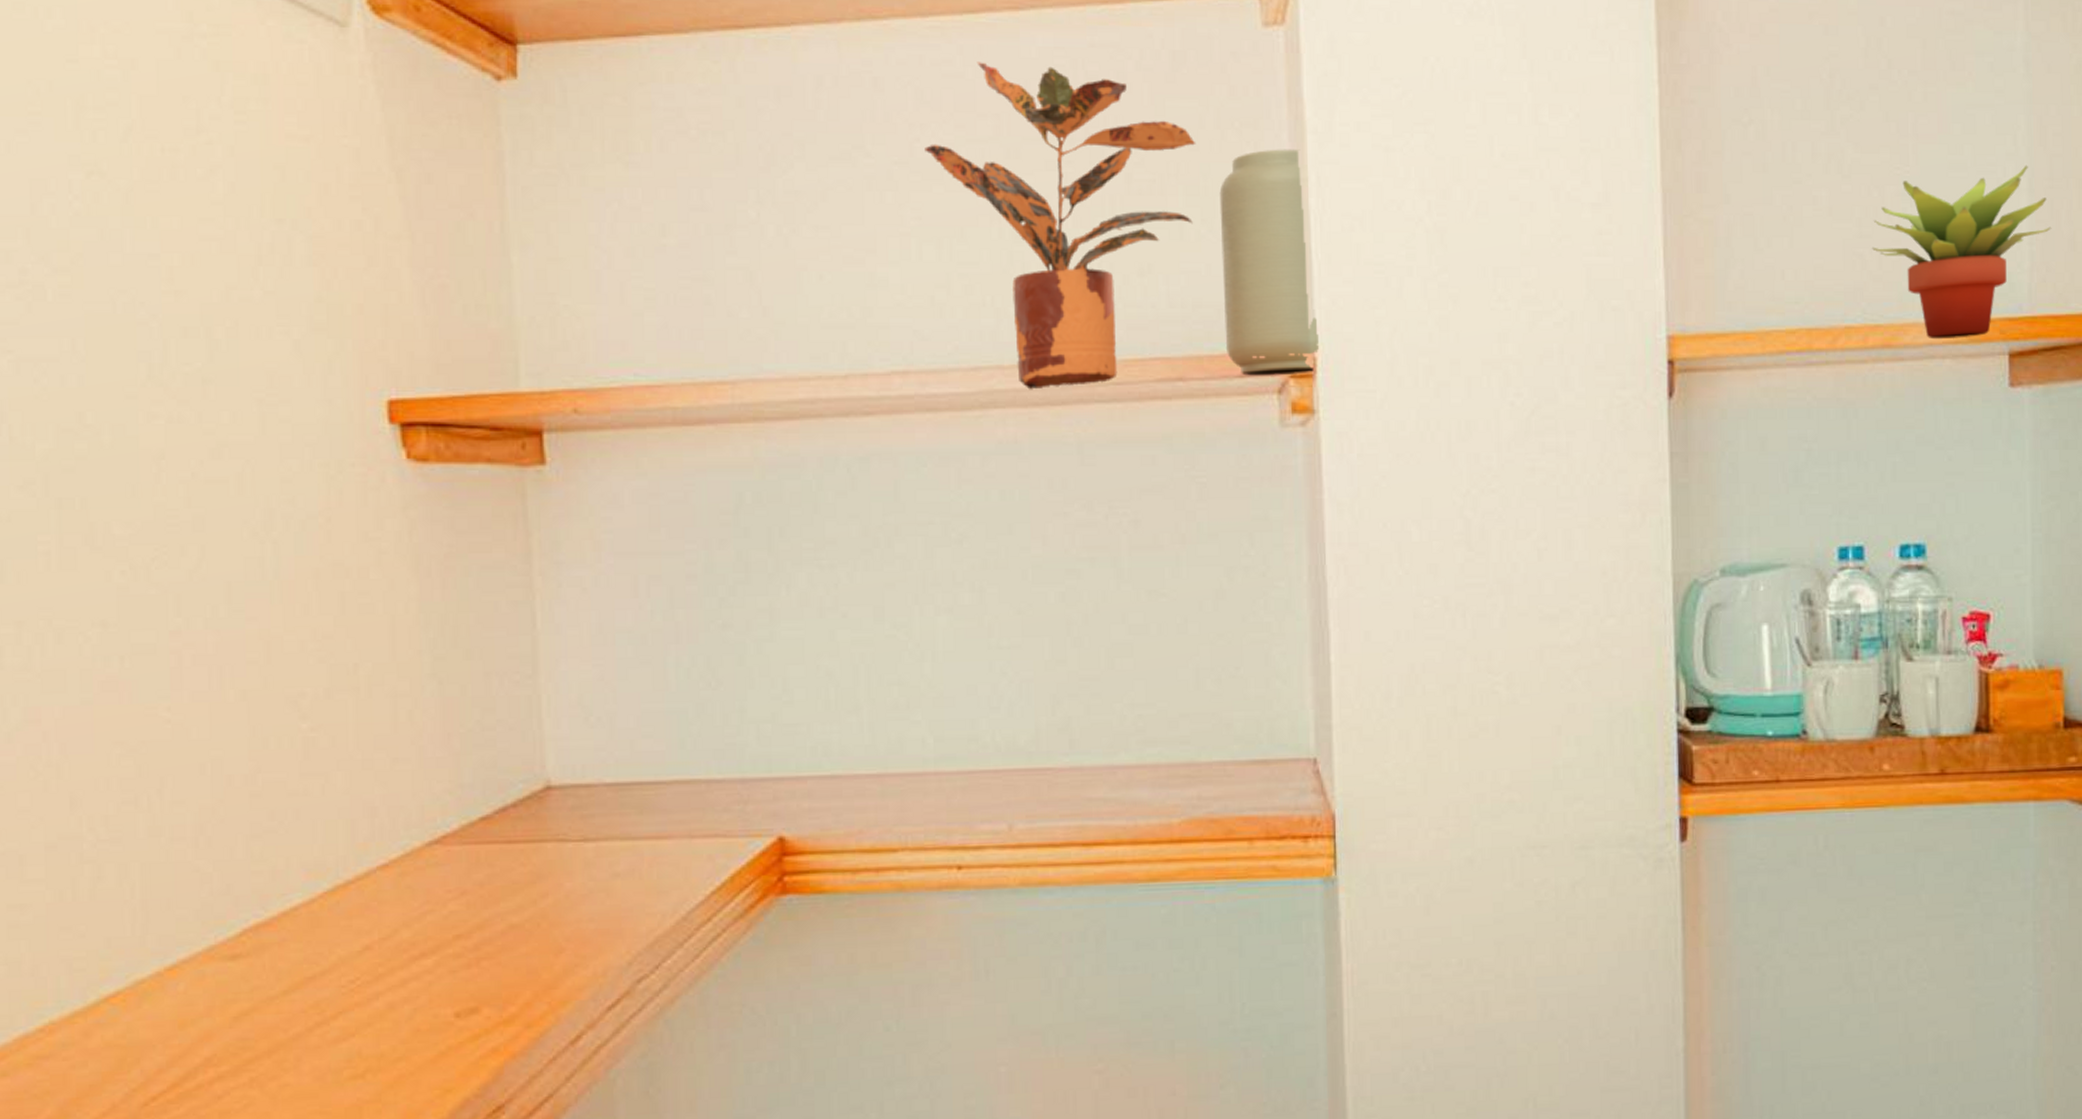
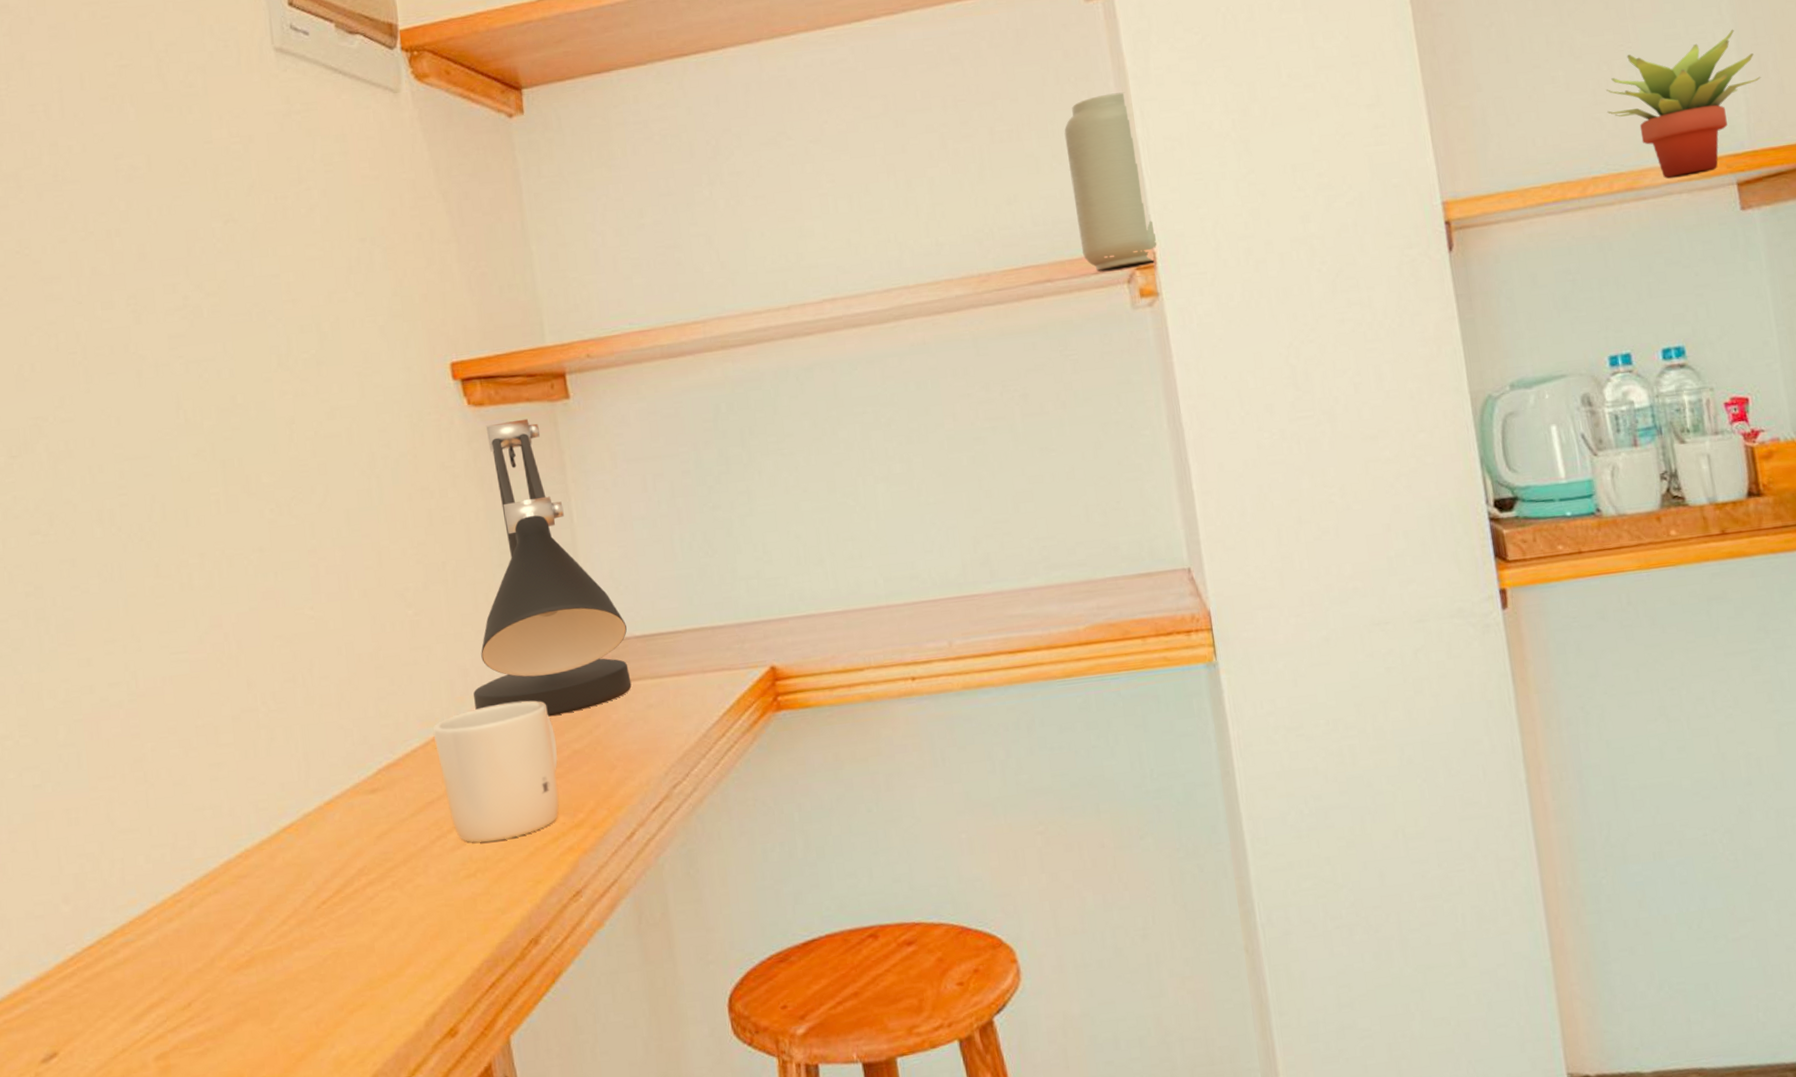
mug: none [322,856,489,1035] -> present [432,701,559,843]
desk lamp: none [380,485,595,879] -> present [473,418,632,717]
potted plant: present [925,62,1196,390] -> none [832,54,1046,302]

